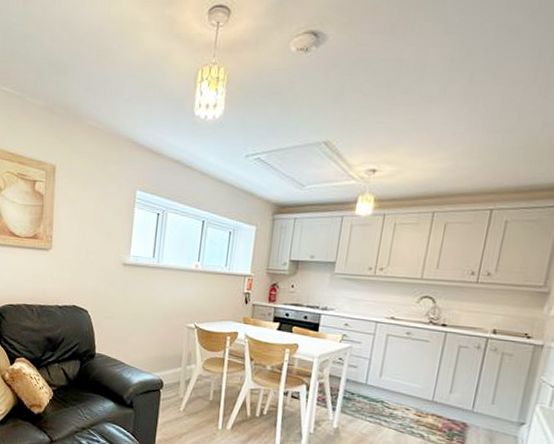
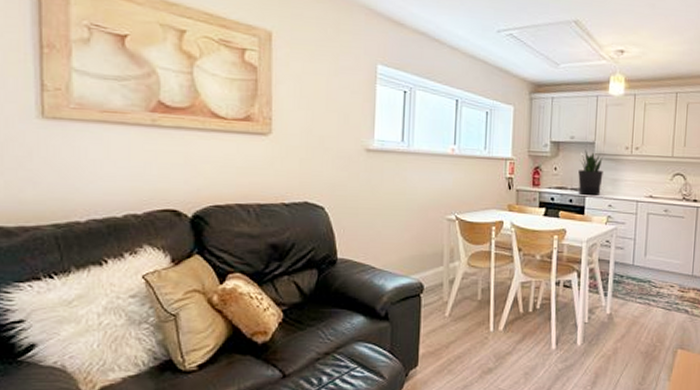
planter: none [314,268,344,315] -> present [578,148,604,196]

